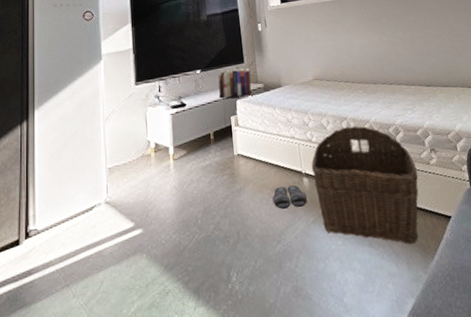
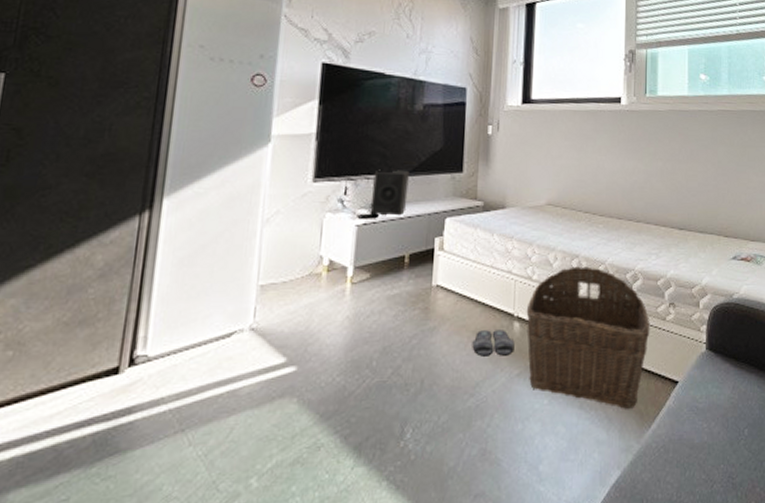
studio monitor: none [178,67,206,105] -> present [370,169,409,216]
books: present [218,68,252,98] -> none [425,177,469,214]

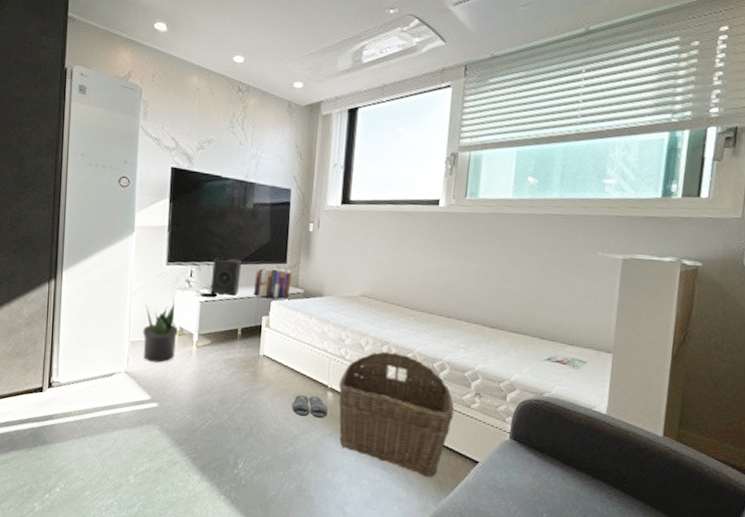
planter: none [277,231,328,310] -> present [143,302,179,363]
books: none [425,177,469,214] -> present [254,266,292,299]

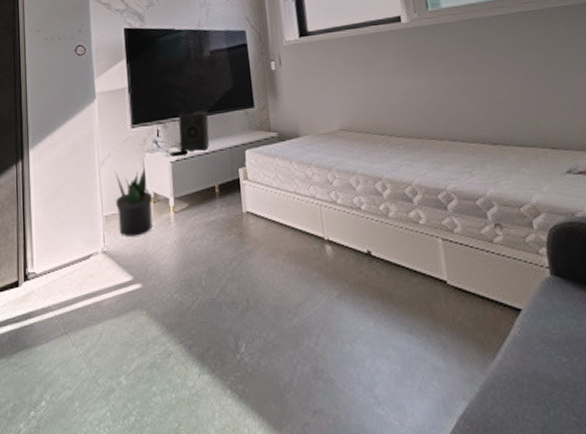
books: present [254,266,292,299] -> none [224,113,263,147]
slippers: present [292,395,328,418] -> none [288,253,330,278]
wicker basket: present [338,351,455,477] -> none [335,188,477,336]

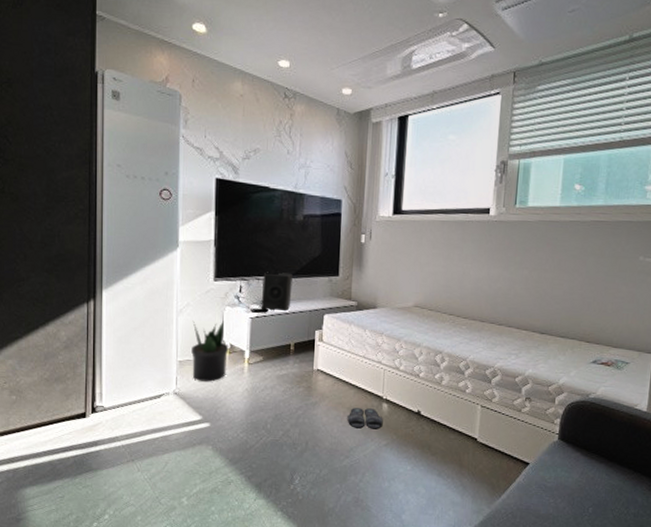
slippers: none [288,253,330,278] -> present [347,408,383,429]

